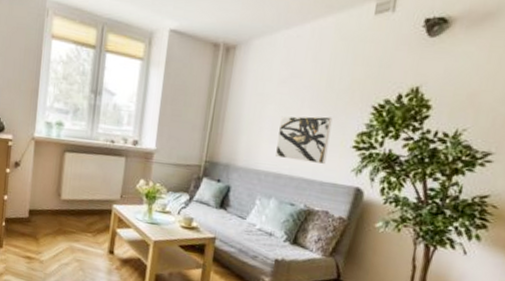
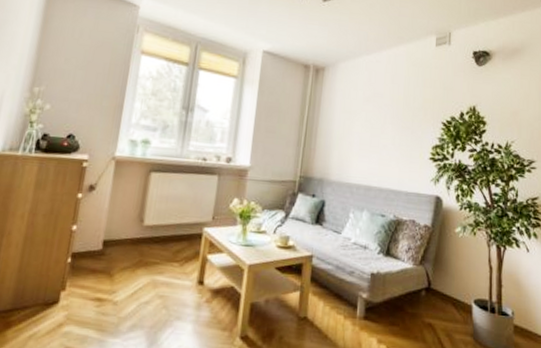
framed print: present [276,116,333,164] -> none [365,131,411,175]

